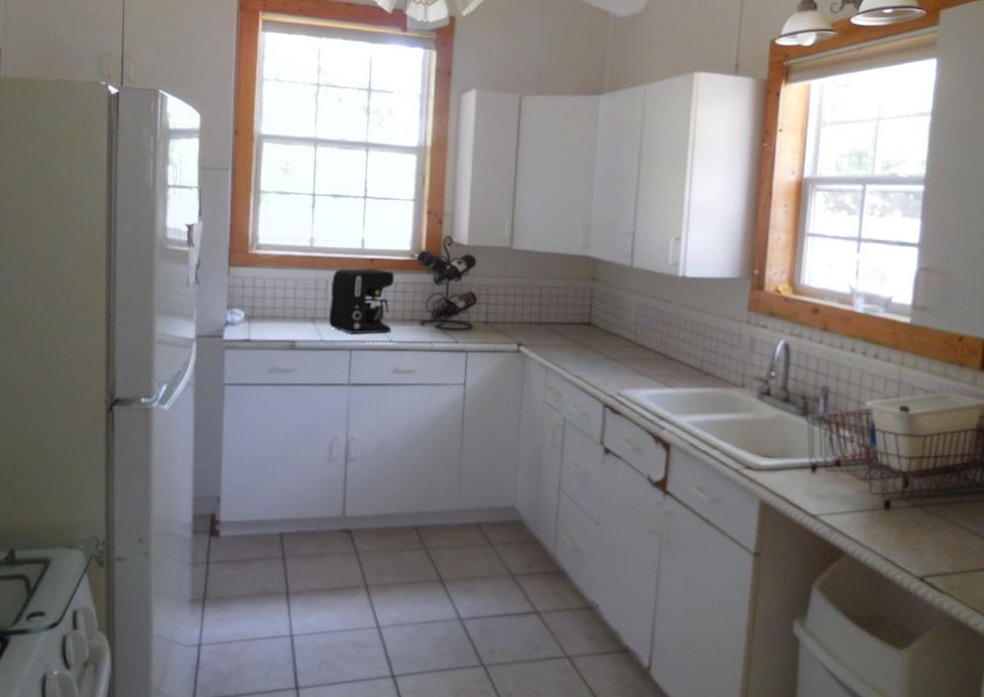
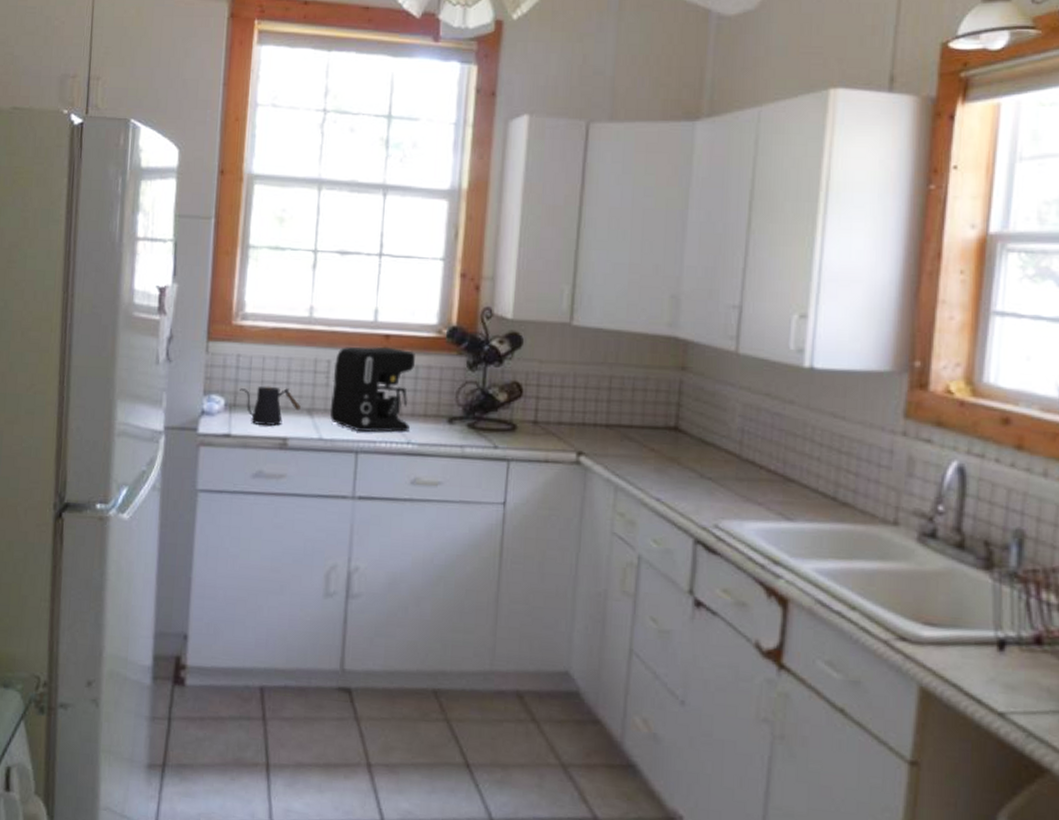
kettle: none [256,301,305,331] -> present [240,386,301,426]

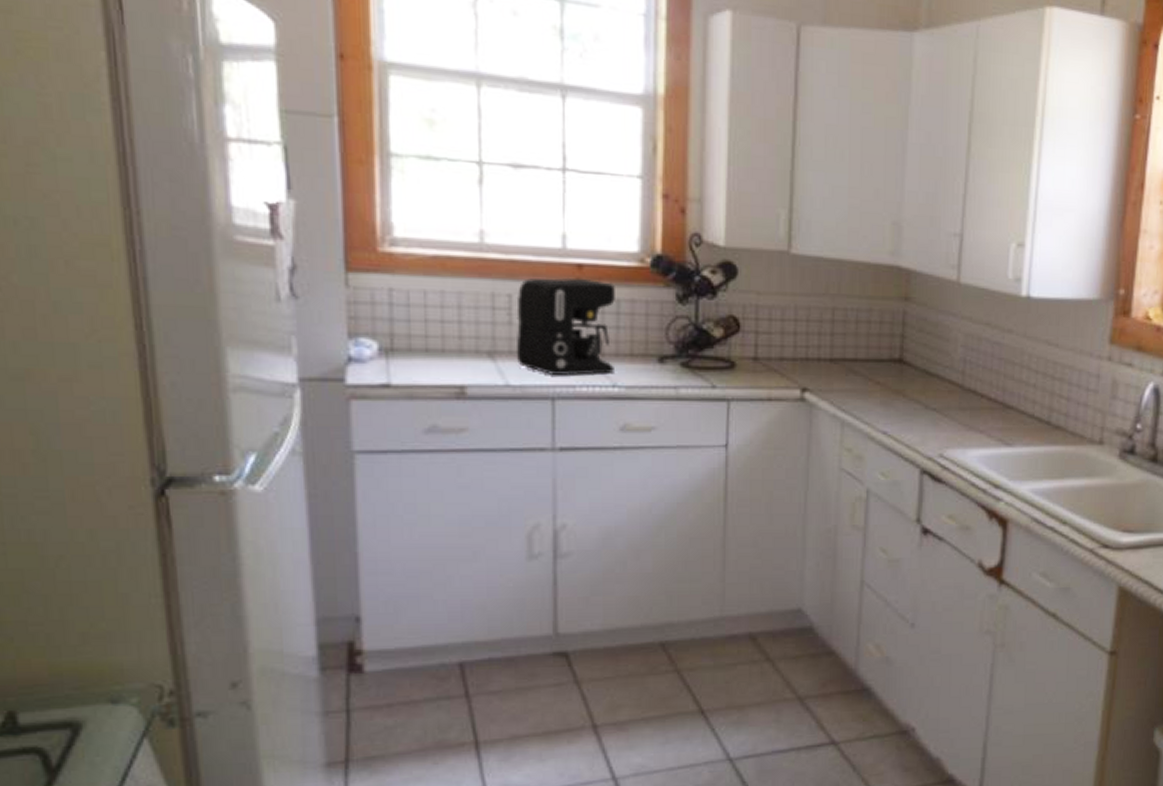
kettle: present [240,386,301,426] -> none [397,325,479,372]

